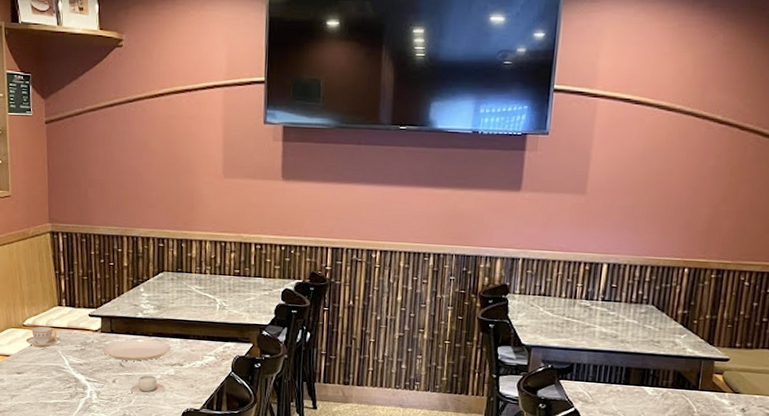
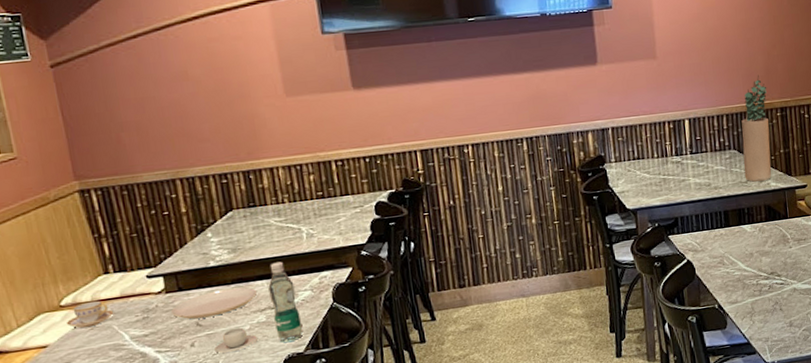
bottle: none [180,325,202,399] -> present [268,261,303,343]
vase: none [658,229,706,346] -> present [741,74,772,182]

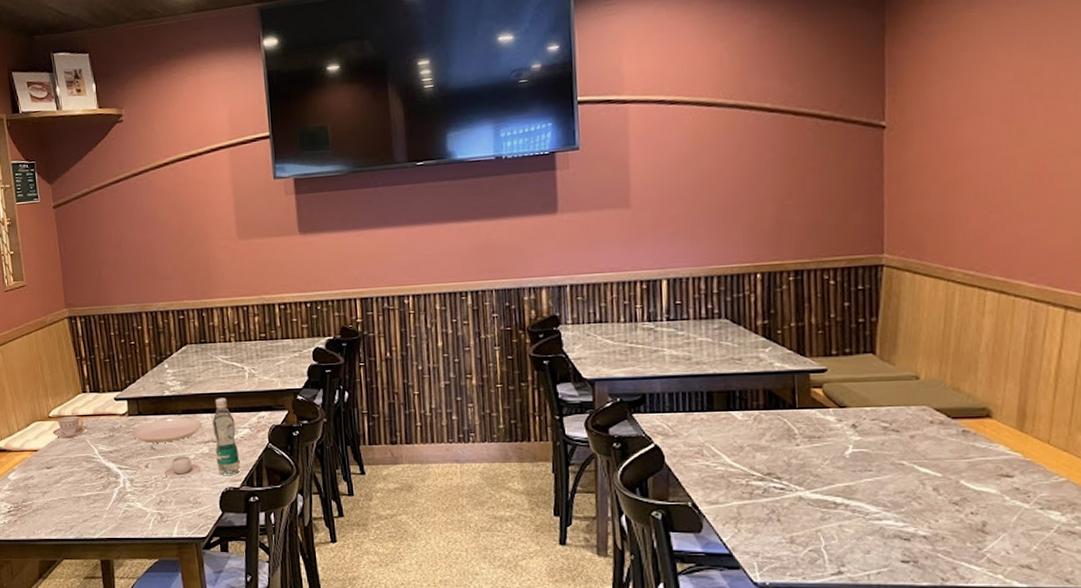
vase: present [741,74,772,182] -> none [737,229,777,361]

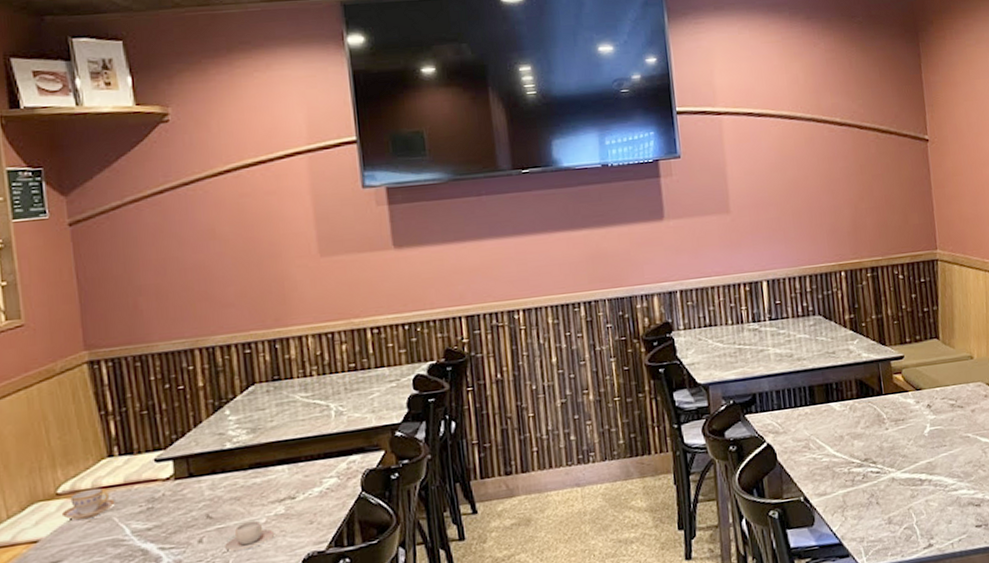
plate: present [132,418,203,443] -> none [179,473,277,511]
bottle: present [212,398,239,476] -> none [289,443,325,540]

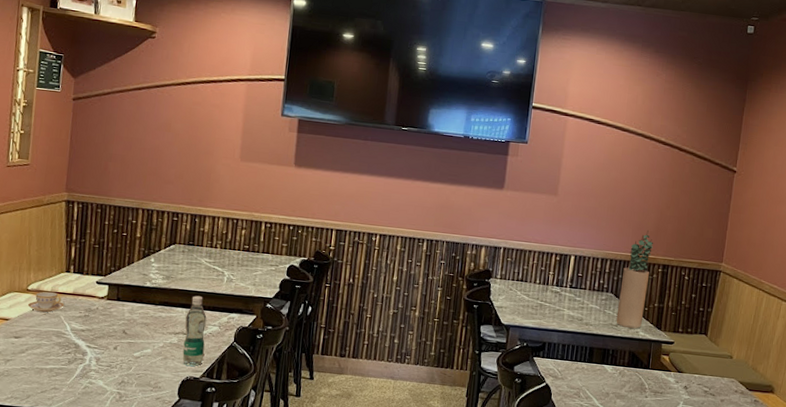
teacup: present [225,520,274,551] -> none [131,342,166,363]
bottle: none [289,443,325,540] -> present [182,295,207,367]
vase: none [827,230,863,353] -> present [616,230,654,329]

